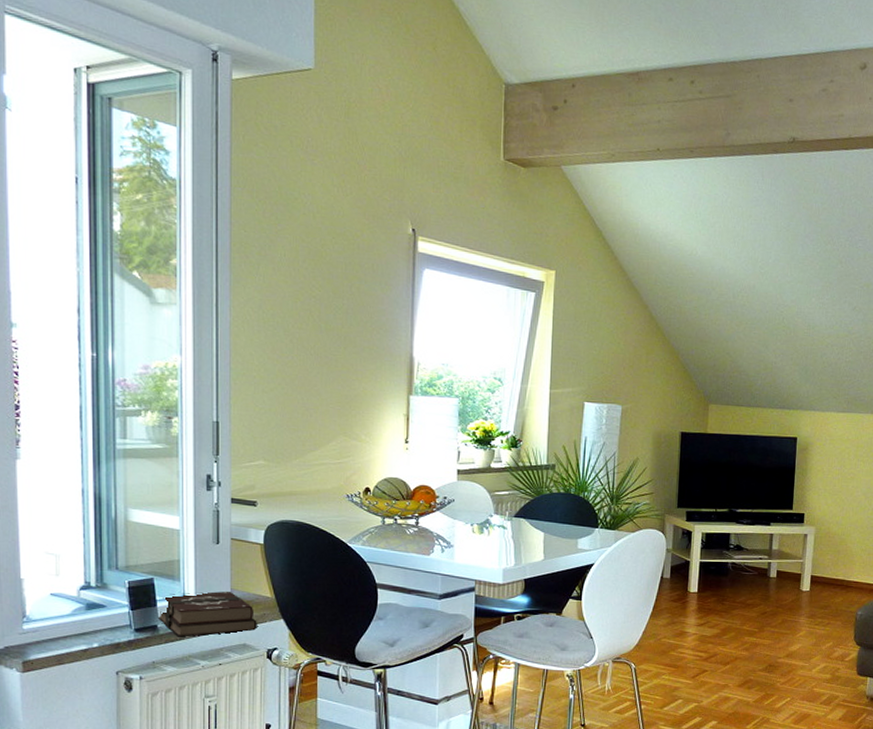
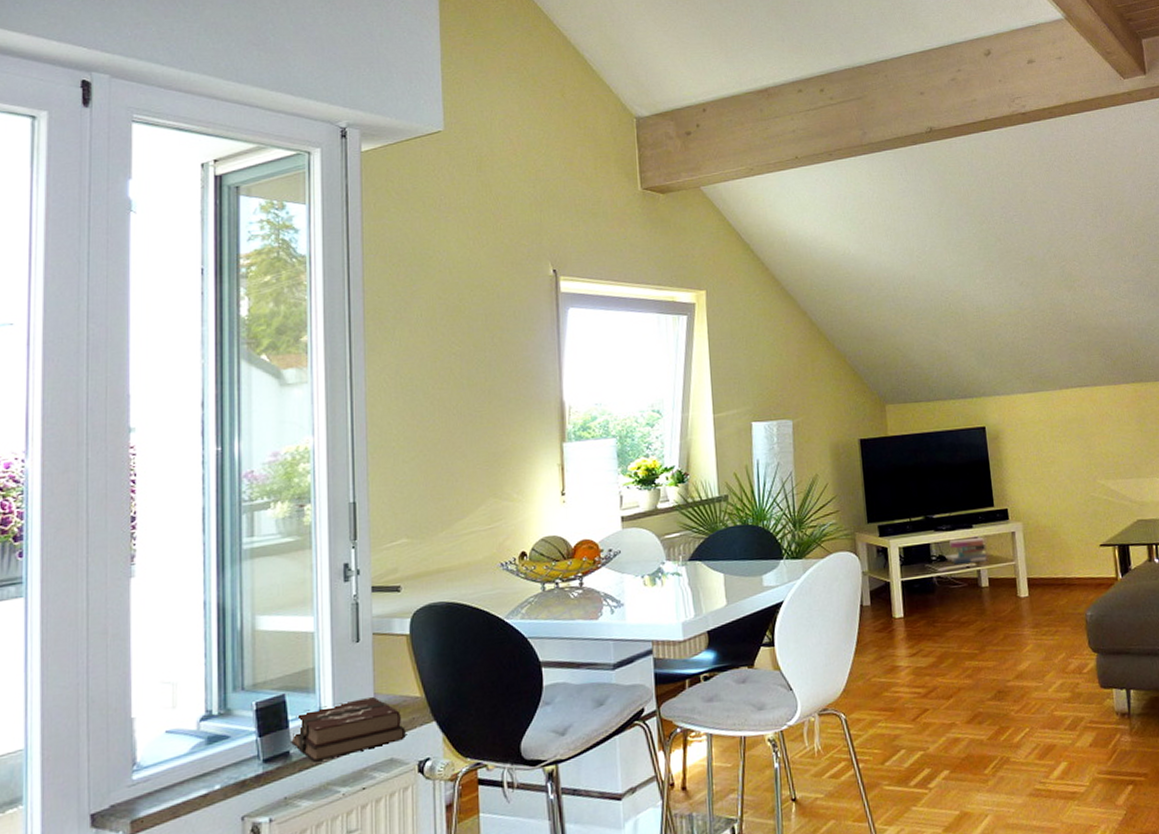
books: none [742,533,780,556] -> present [945,537,987,565]

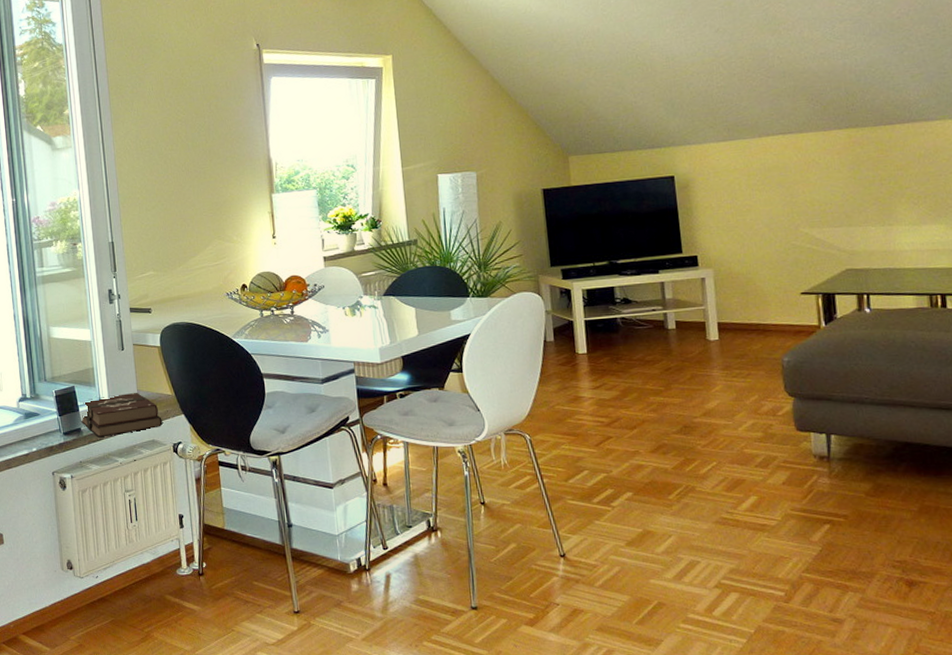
books: present [945,537,987,565] -> none [630,282,675,307]

